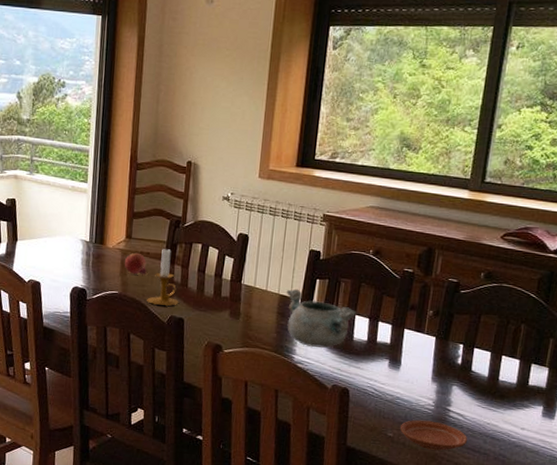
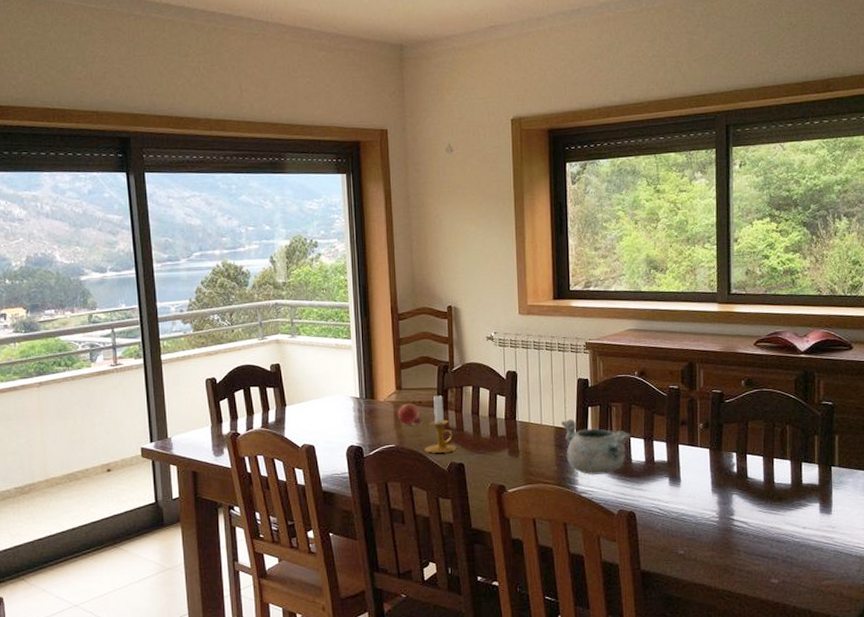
plate: present [400,419,468,451] -> none [690,532,755,562]

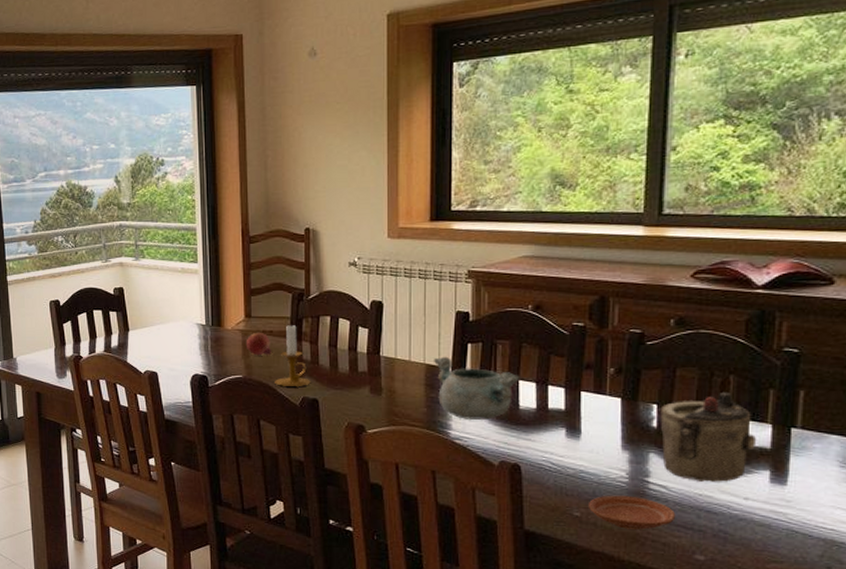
plate: none [690,532,755,562] -> present [589,495,676,530]
teapot: none [738,439,809,516] -> present [660,391,757,482]

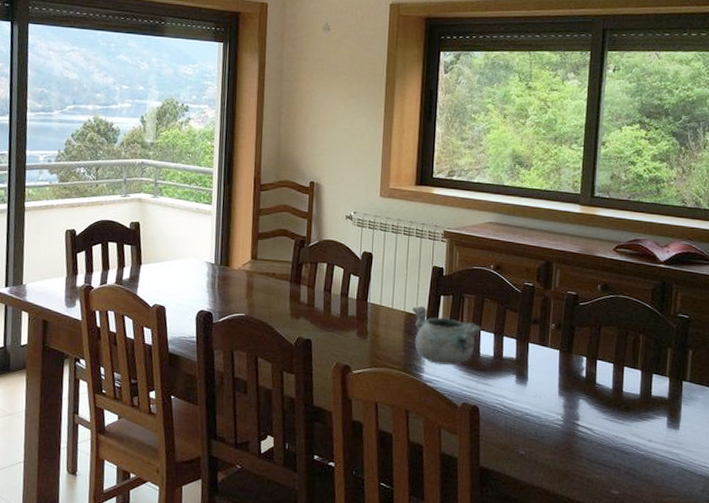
fruit: present [247,332,272,356] -> none [251,273,273,297]
candlestick: present [275,325,311,388] -> none [274,269,306,328]
plate: present [589,495,676,530] -> none [532,435,598,467]
teapot: present [660,391,757,482] -> none [588,348,659,426]

